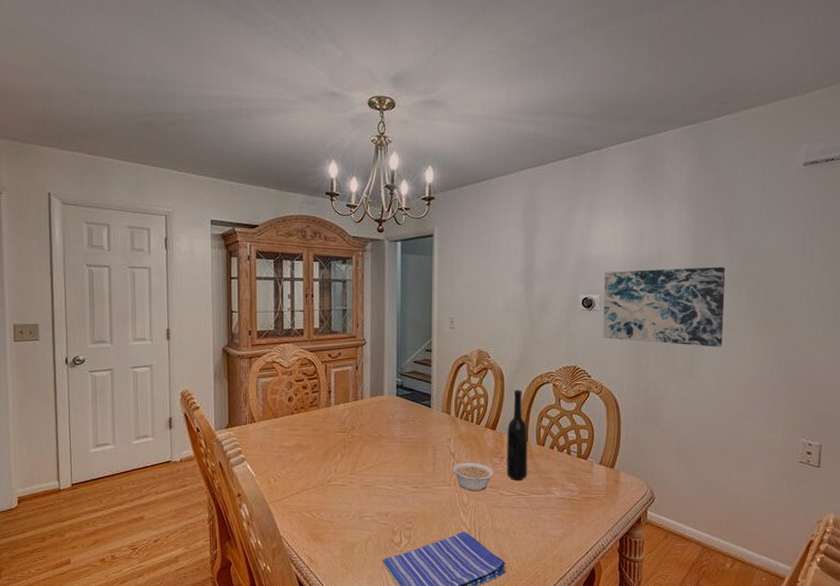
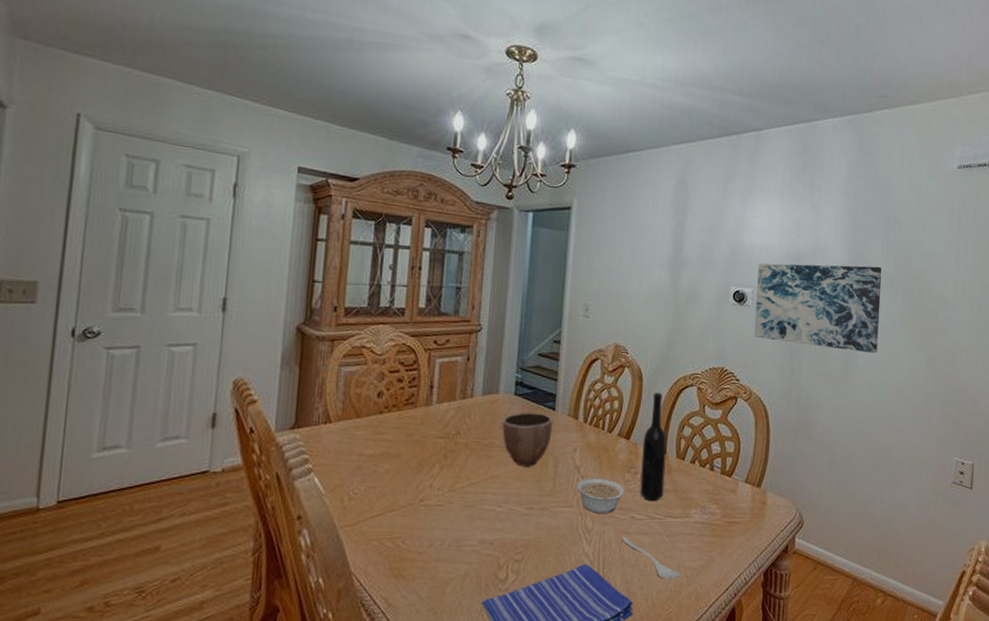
decorative bowl: none [389,409,430,454] -> present [502,412,553,467]
spoon: none [494,510,546,544] -> present [622,537,681,579]

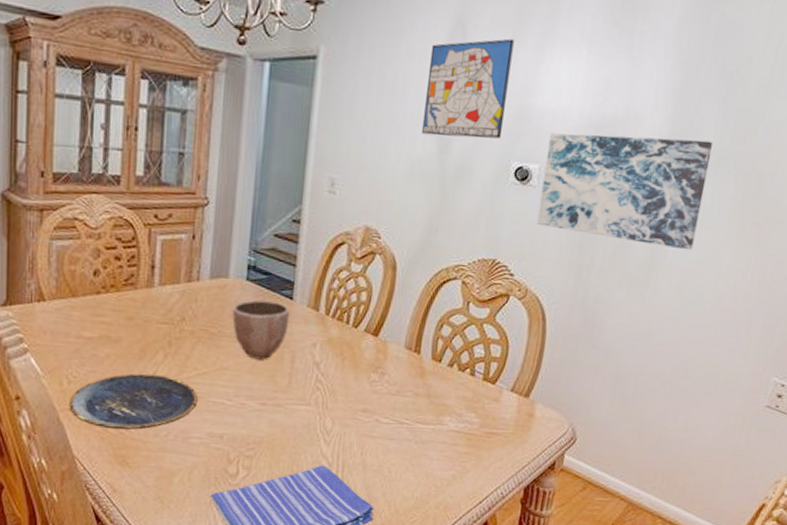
plate: none [349,486,470,543] -> present [69,373,198,430]
legume: present [576,477,625,513] -> none [315,375,370,415]
spoon: present [622,537,681,579] -> none [365,440,429,487]
bottle: present [640,392,667,502] -> none [387,285,422,406]
wall art: none [658,192,725,269] -> present [422,38,514,139]

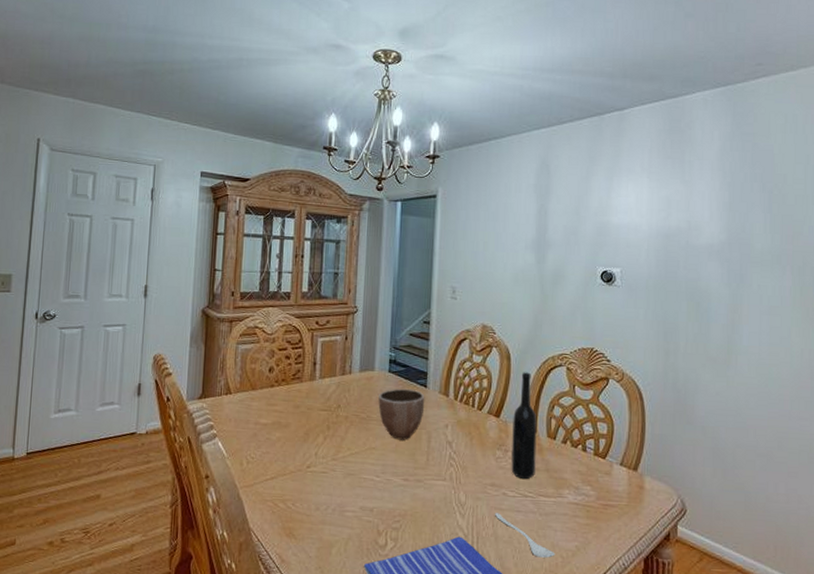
plate: present [69,373,198,430] -> none [247,454,351,504]
spoon: none [365,440,429,487] -> present [495,513,556,558]
bottle: none [387,285,422,406] -> present [511,372,537,480]
wall art: present [422,38,514,139] -> none [522,173,588,250]
wall art: present [536,133,713,251] -> none [624,242,766,335]

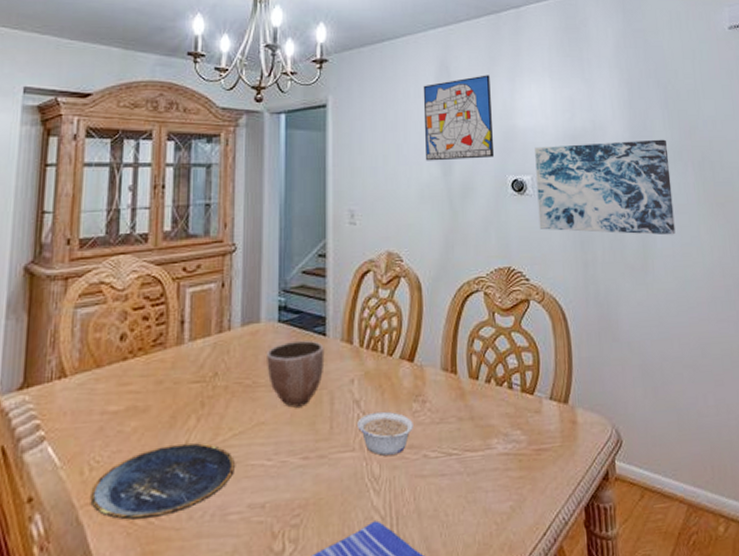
plate: none [247,454,351,504] -> present [90,442,235,520]
legume: none [449,453,496,489] -> present [357,411,413,456]
spoon: present [495,513,556,558] -> none [416,481,489,529]
bottle: present [511,372,537,480] -> none [429,303,459,435]
wall art: none [522,173,588,250] -> present [423,75,495,161]
wall art: none [624,242,766,335] -> present [535,139,676,235]

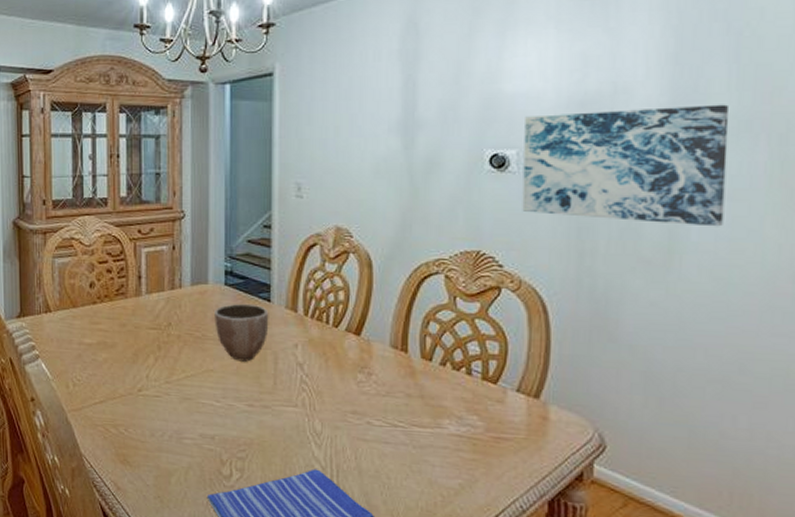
plate: present [90,442,235,520] -> none [75,376,188,430]
legume: present [357,411,413,456] -> none [300,376,357,417]
wall art: present [423,75,495,161] -> none [383,30,471,133]

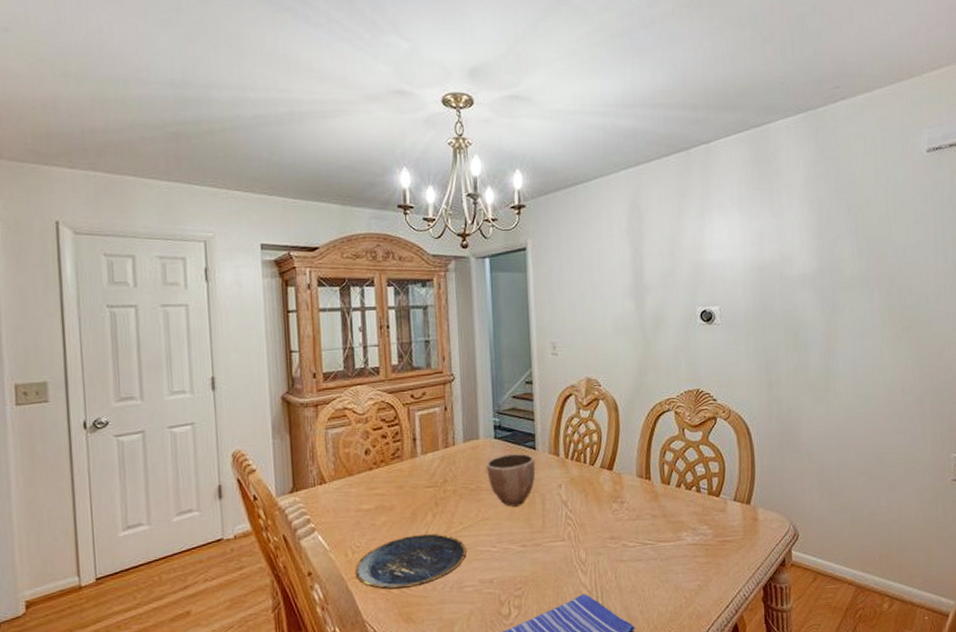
plate: none [75,376,188,430] -> present [355,533,466,590]
wall art: present [522,104,730,227] -> none [723,267,858,358]

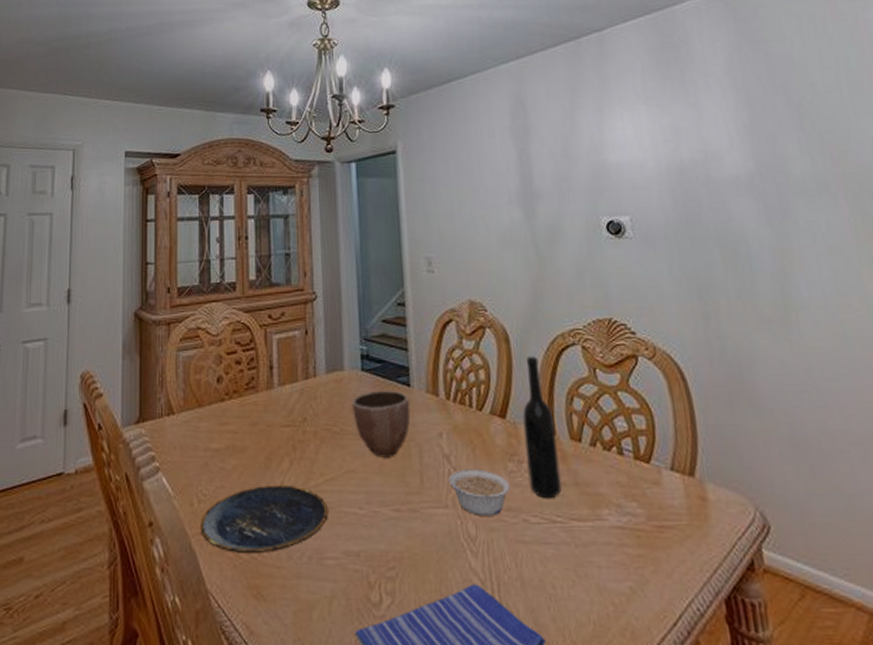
legume: none [566,510,614,545] -> present [449,469,510,516]
bottle: none [626,421,653,529] -> present [522,356,562,499]

